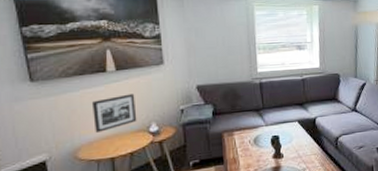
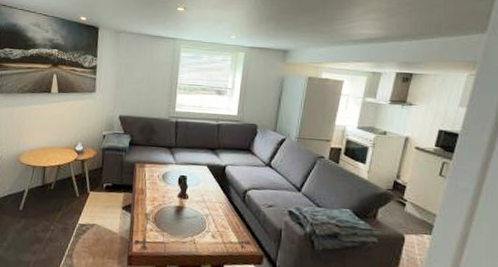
picture frame: present [92,93,137,134] -> none [35,114,69,144]

